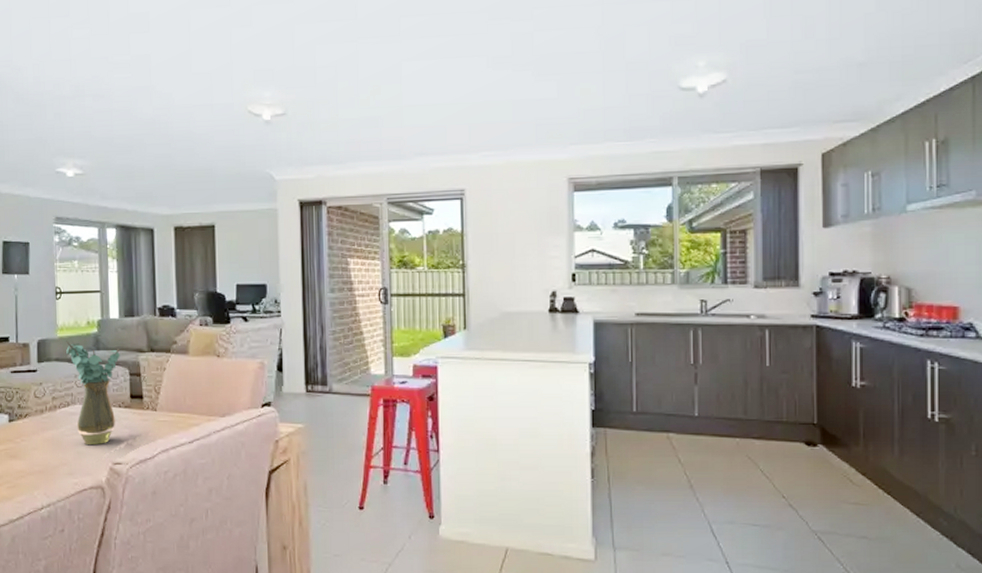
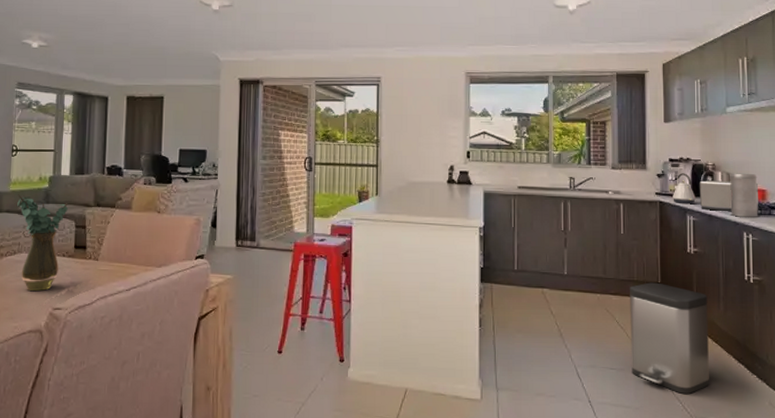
pedal bin: none [777,423,879,555] -> present [630,282,709,395]
kettle: none [833,290,864,328] -> present [673,173,696,205]
toaster: none [868,297,949,336] -> present [699,180,759,212]
canister: none [908,286,947,343] -> present [729,173,758,218]

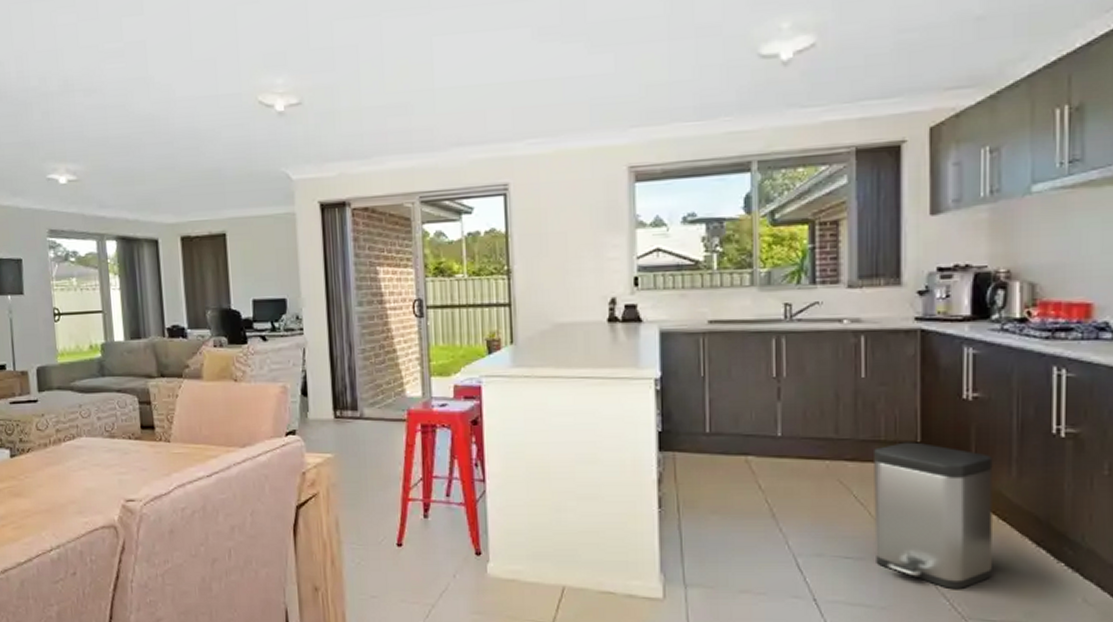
vase: present [17,194,68,292] -> none [68,367,128,481]
kettle: present [673,173,696,205] -> none [942,287,978,332]
toaster: present [699,180,759,212] -> none [983,294,1080,339]
canister: present [729,173,758,218] -> none [1032,280,1079,347]

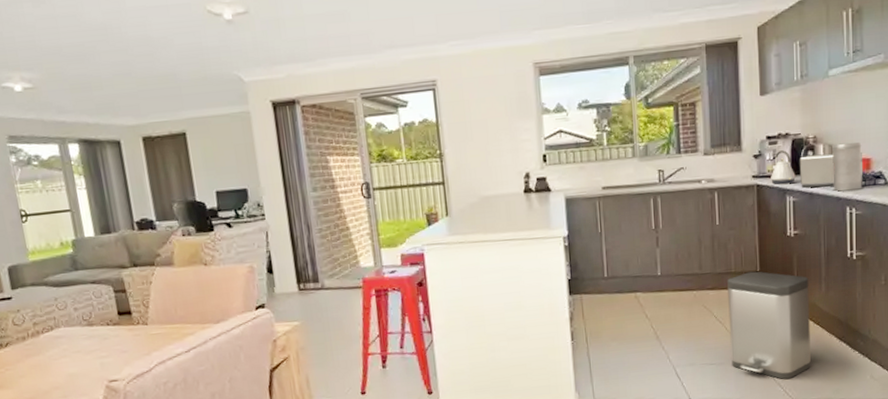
kettle: none [942,287,978,332] -> present [771,150,796,186]
toaster: none [983,294,1080,339] -> present [799,152,863,189]
canister: none [1032,280,1079,347] -> present [831,141,862,192]

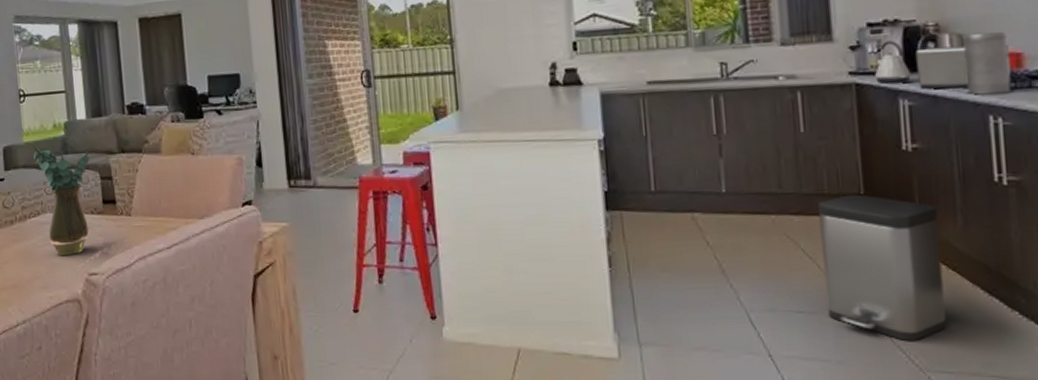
vase: none [40,264,106,367] -> present [32,146,90,256]

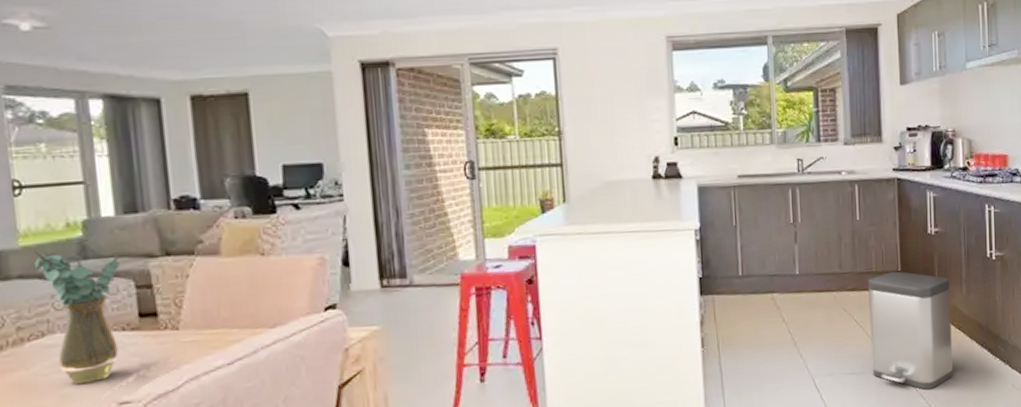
kettle: present [875,41,911,85] -> none [911,143,936,180]
toaster: present [915,45,1013,90] -> none [939,148,1001,184]
canister: present [961,31,1011,96] -> none [969,137,1000,189]

